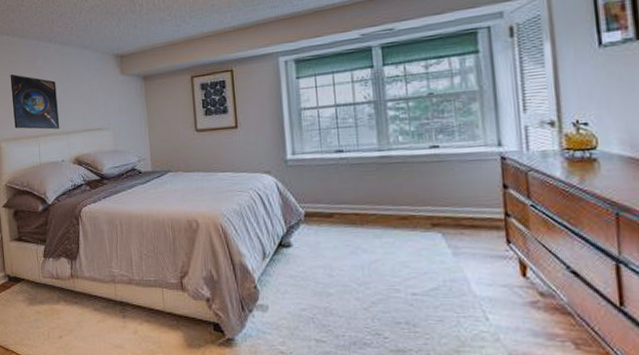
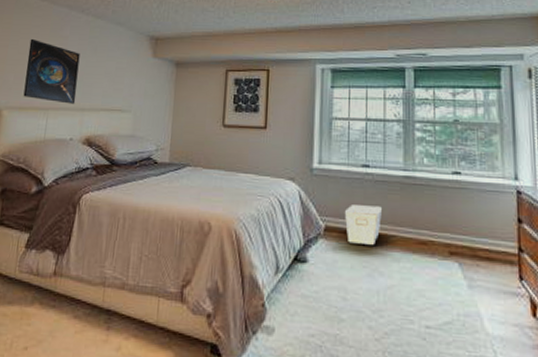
storage bin: none [322,188,360,226] -> present [344,205,382,245]

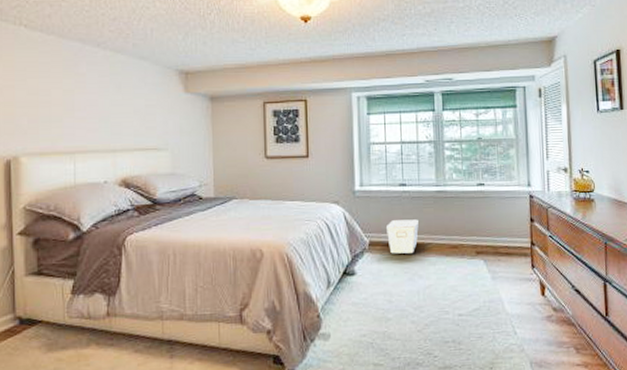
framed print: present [23,38,80,104] -> none [40,77,105,146]

